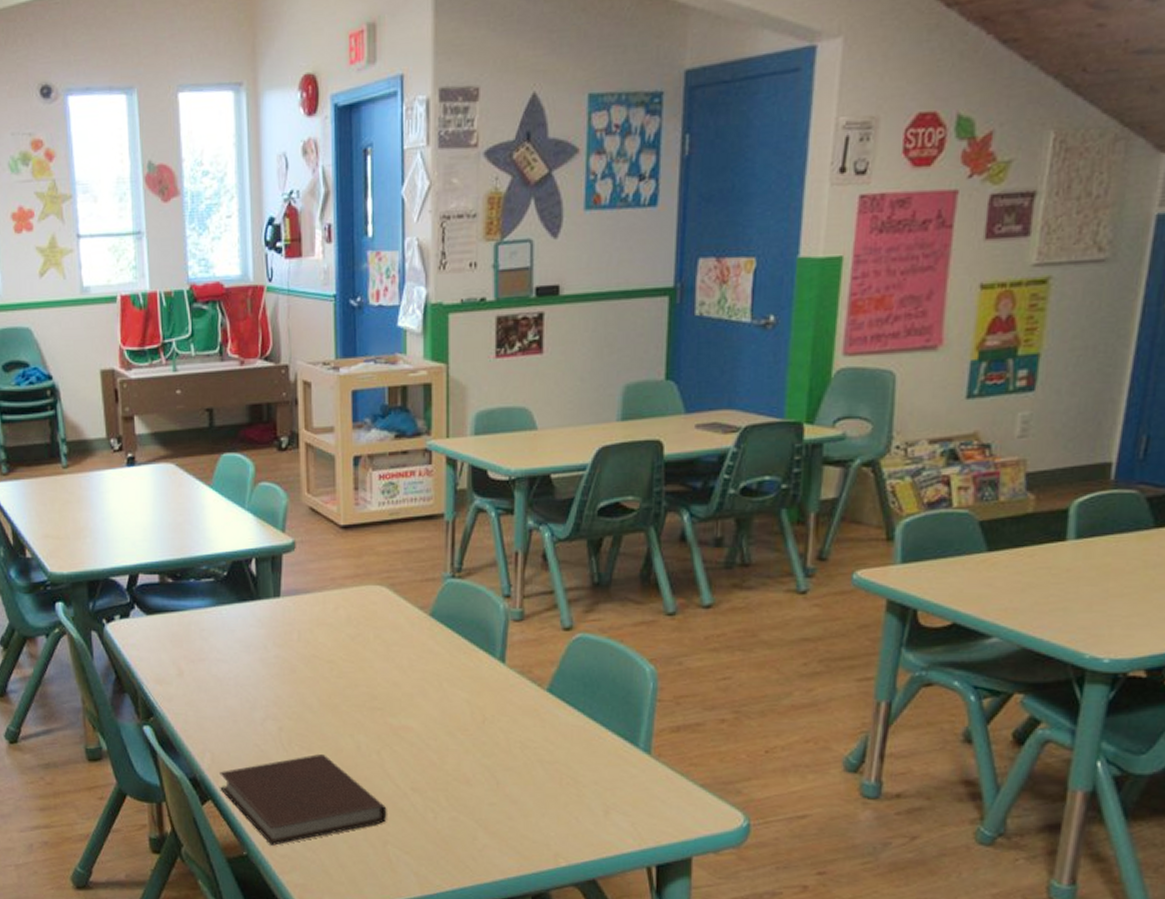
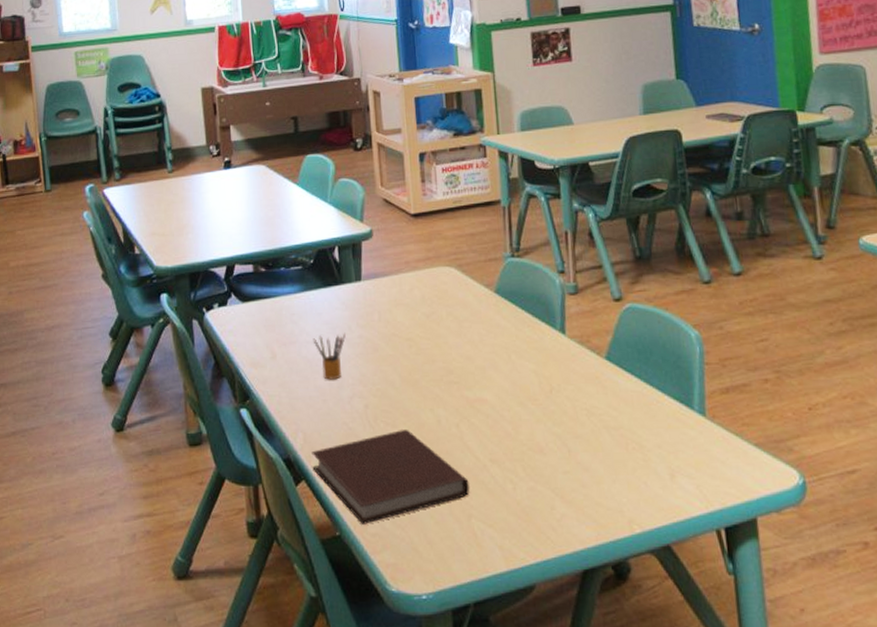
pencil box: none [224,651,260,701] -> present [312,332,346,380]

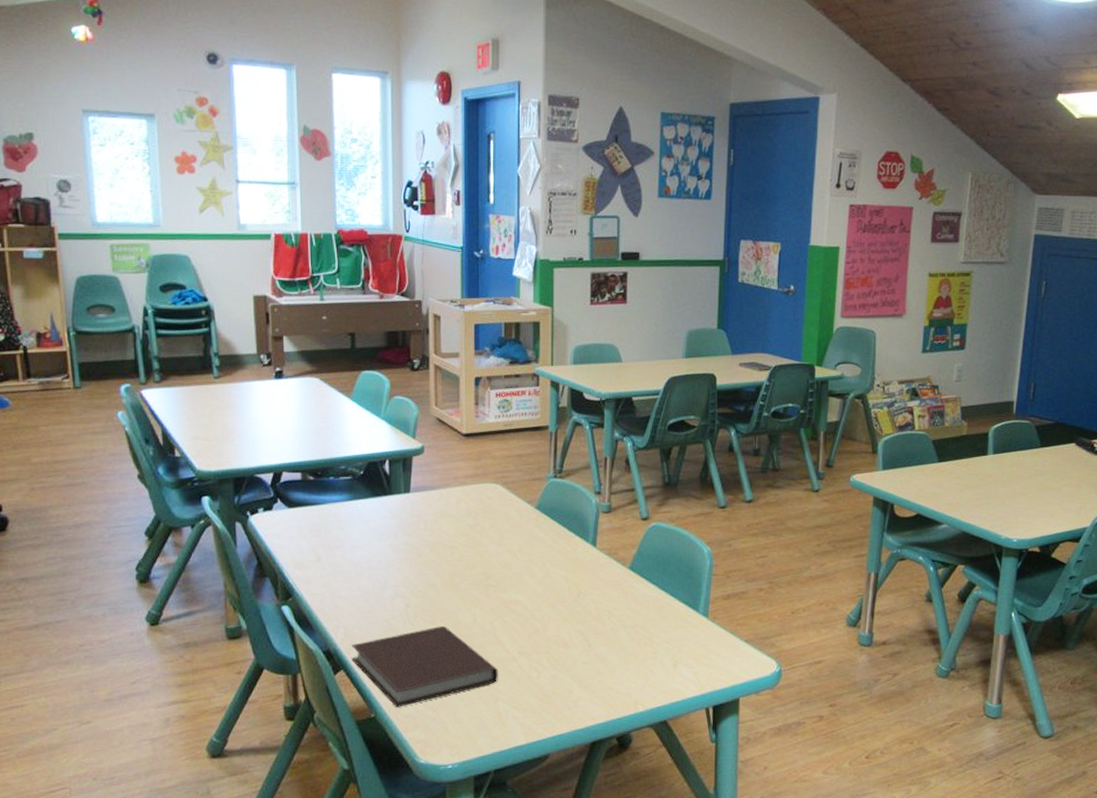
pencil box: present [312,332,346,380] -> none [358,539,391,581]

